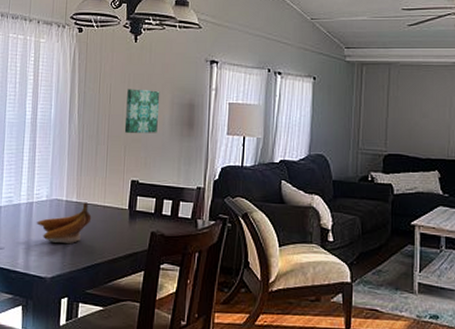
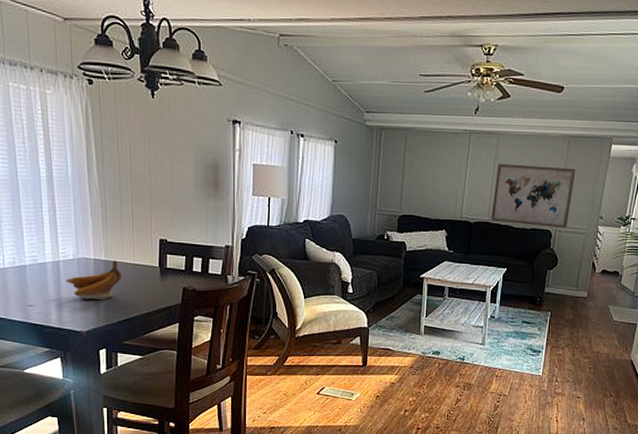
wall art: present [124,89,160,133] -> none [148,147,183,193]

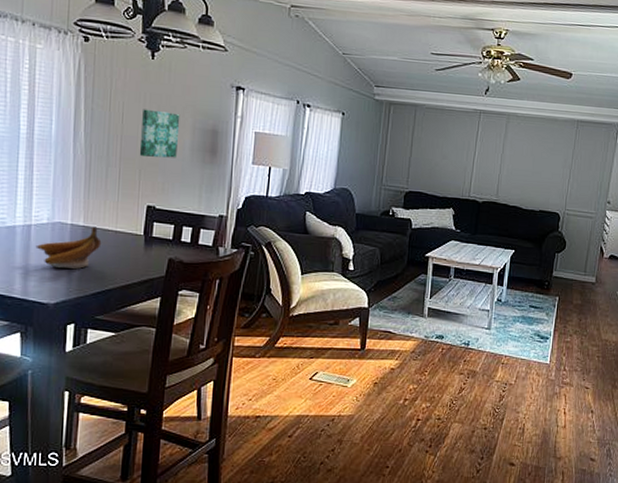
wall art: none [148,147,183,193] -> present [139,109,180,158]
wall art: present [491,163,576,229] -> none [499,144,584,212]

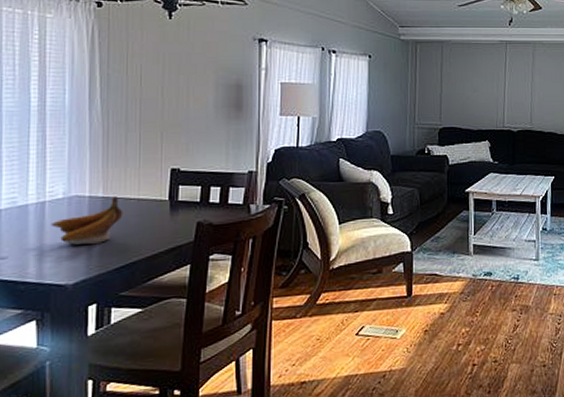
wall art: present [139,109,180,158] -> none [160,69,202,118]

